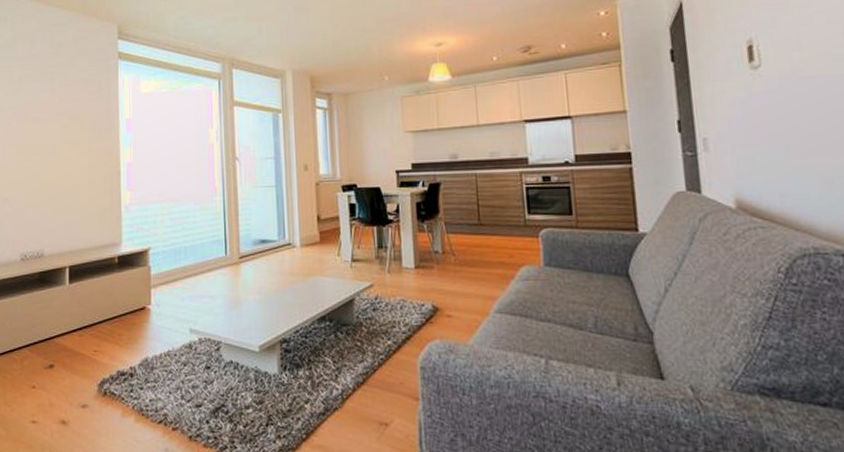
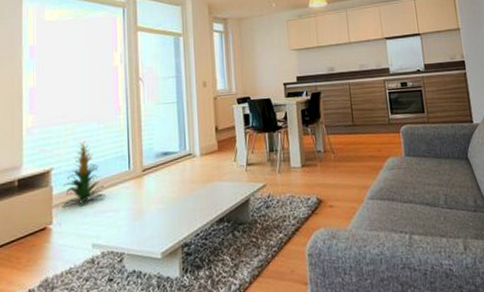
indoor plant: none [159,222,202,290] -> present [61,142,105,207]

